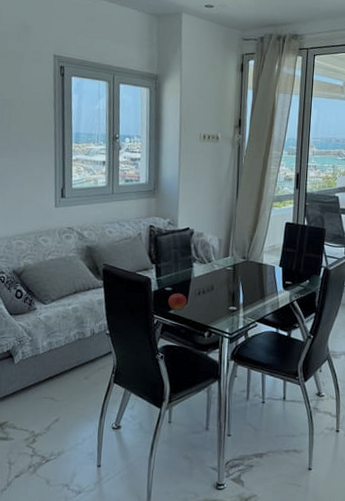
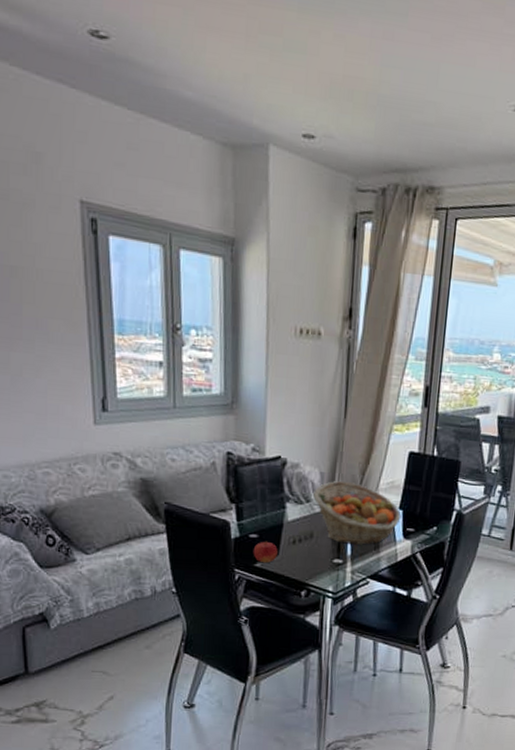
fruit basket: none [213,245,281,296] -> present [313,481,402,546]

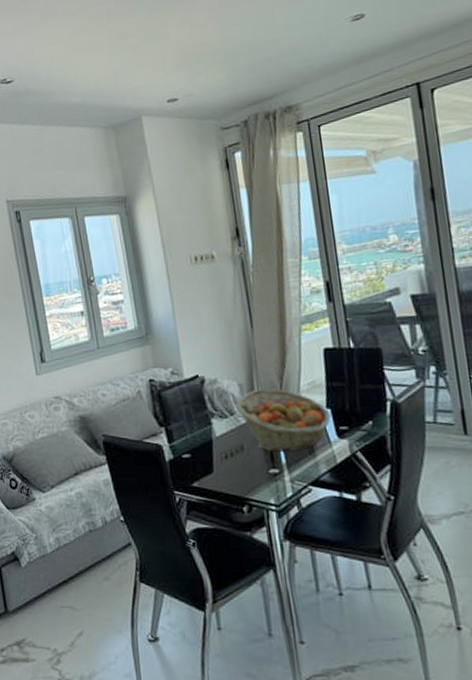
fruit: present [253,541,278,563] -> none [188,459,213,482]

